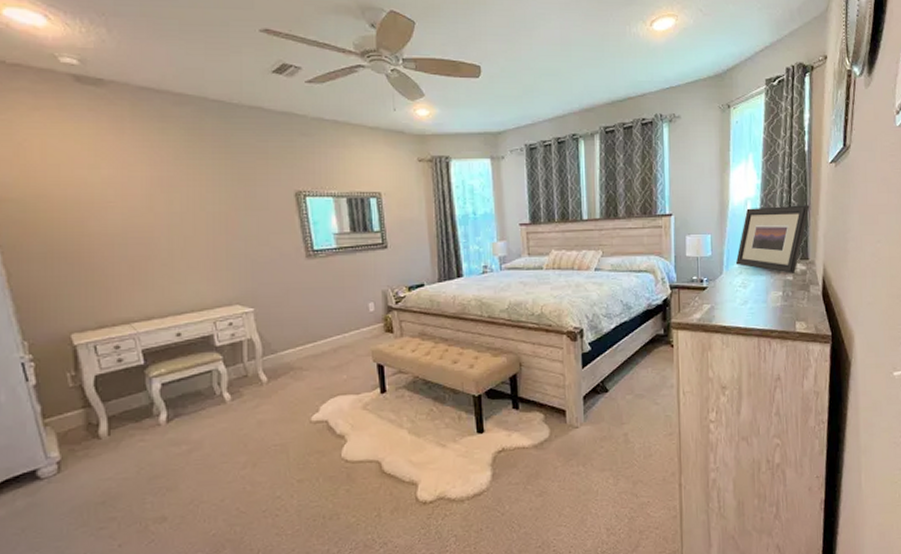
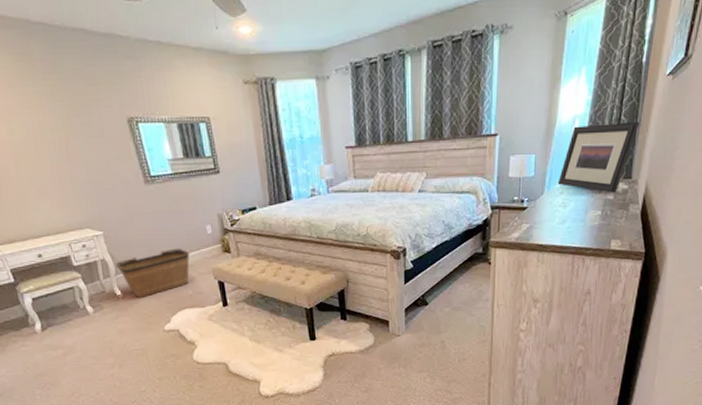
bicycle basket: none [263,327,347,384] -> present [115,248,190,299]

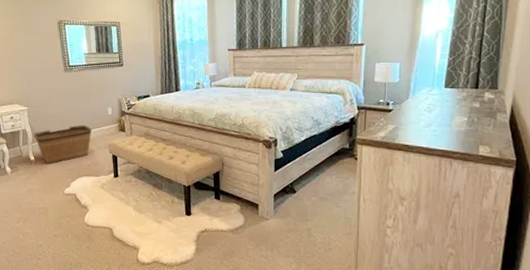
picture frame: present [557,121,640,193] -> none [422,38,503,101]

